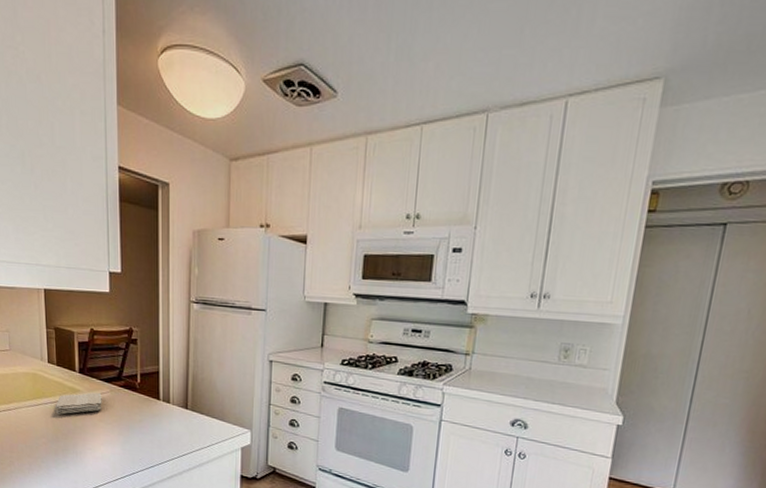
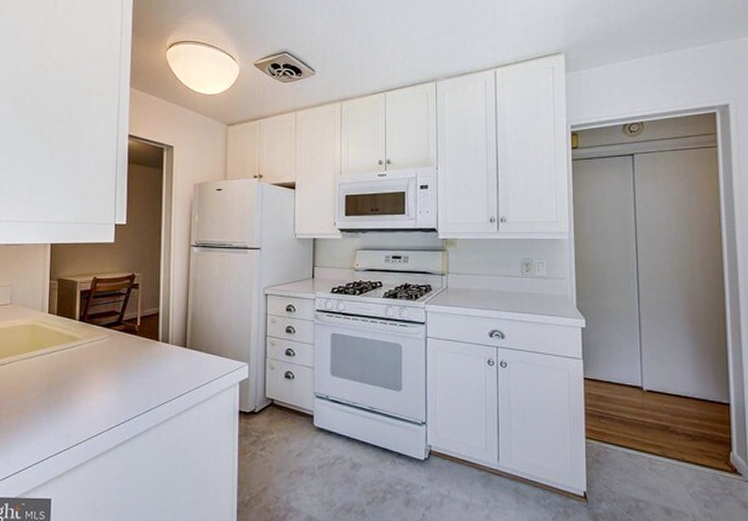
washcloth: present [56,392,102,415] -> none [52,339,101,365]

